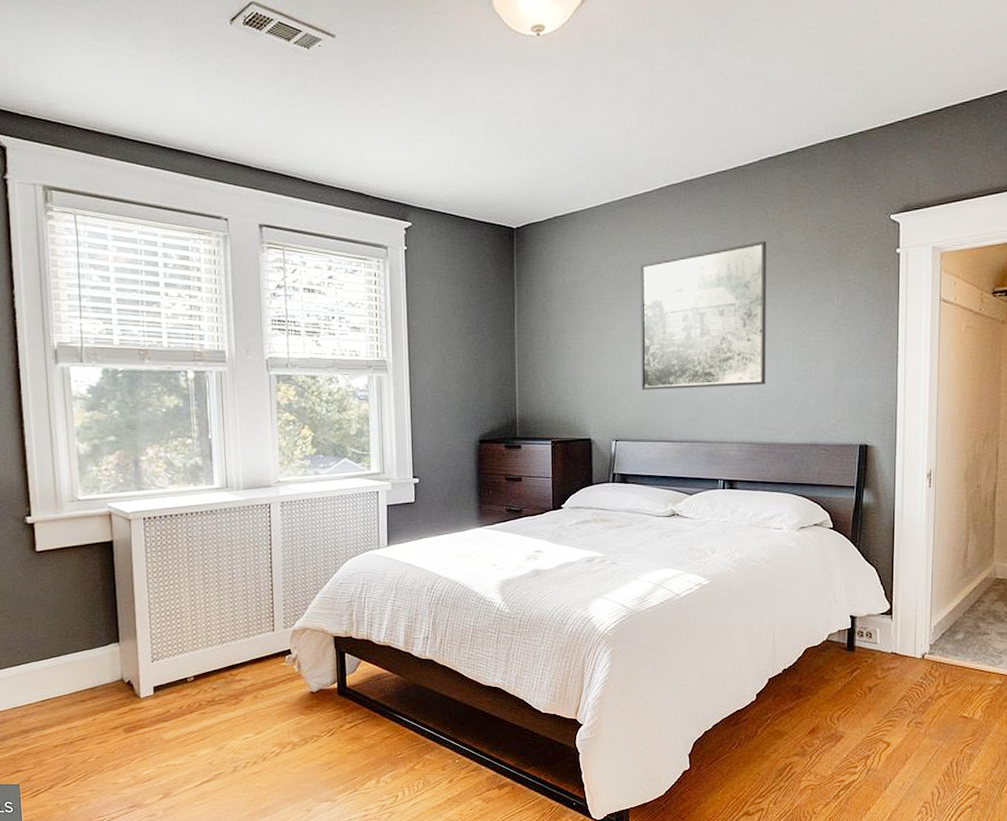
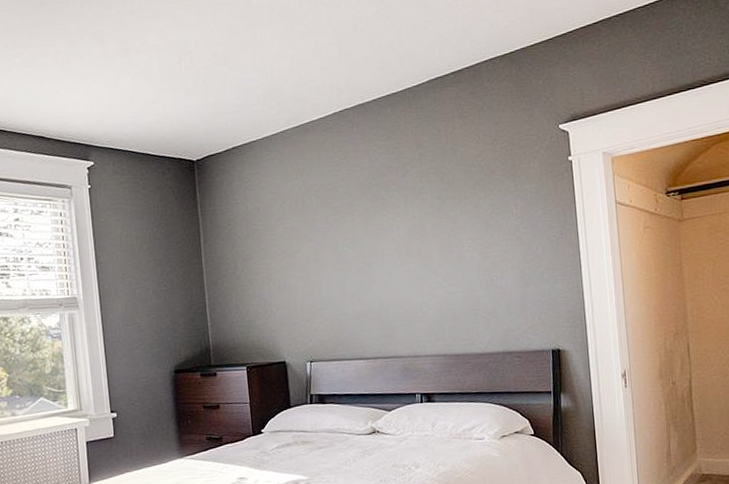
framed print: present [640,241,767,390] -> none [320,157,454,310]

